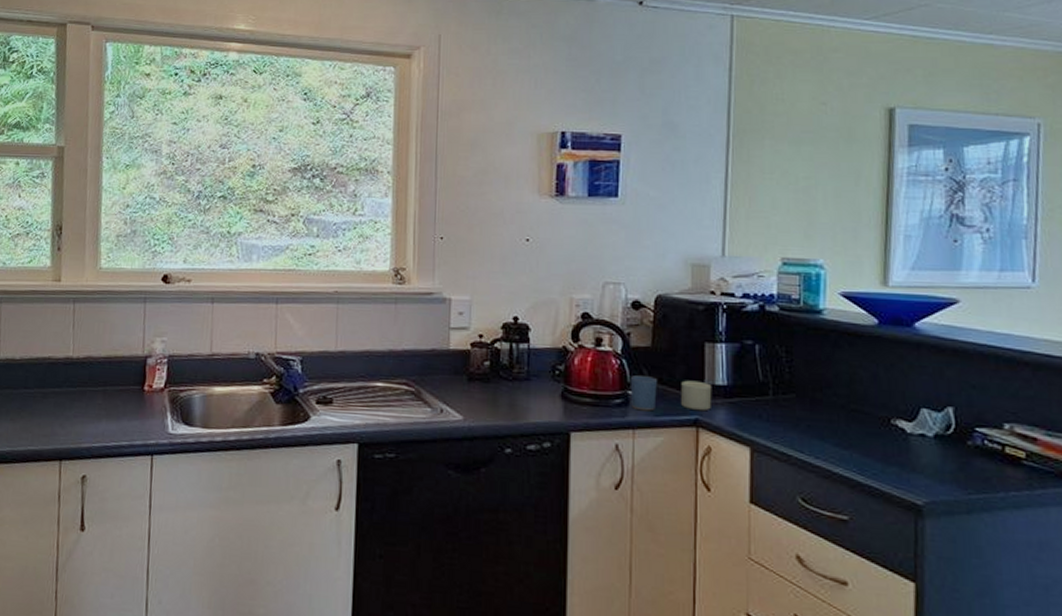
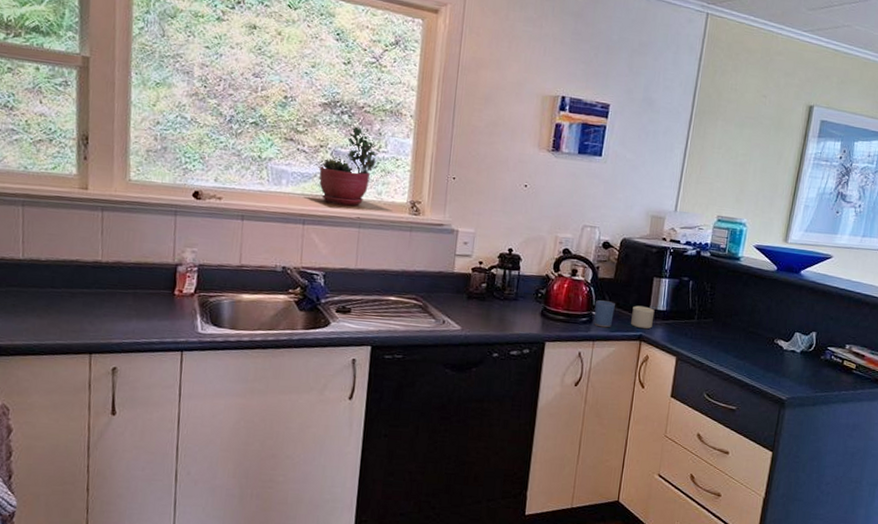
succulent plant: none [275,188,374,284] -> present [303,125,393,212]

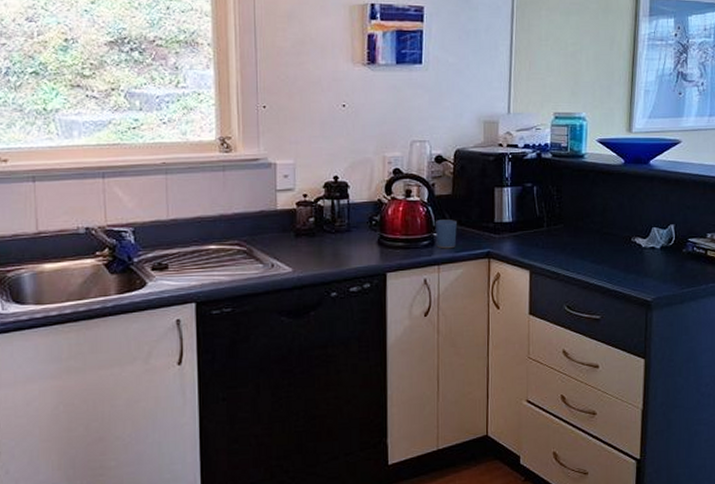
succulent plant: present [303,125,393,212] -> none [99,61,201,157]
mug: present [631,305,655,330] -> none [476,220,501,245]

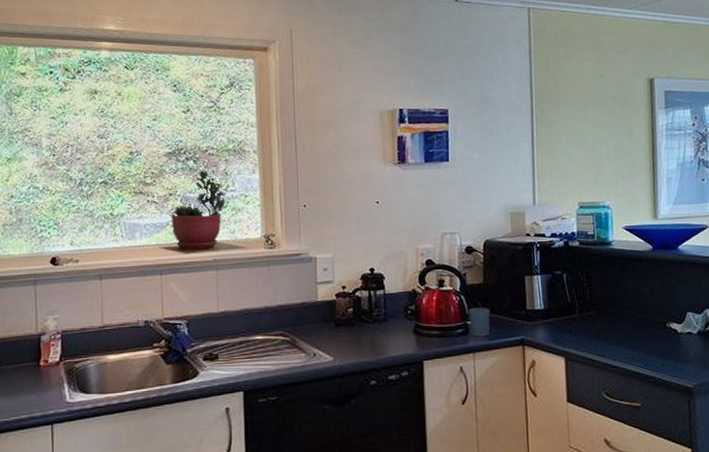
succulent plant: none [99,61,201,157] -> present [158,169,248,255]

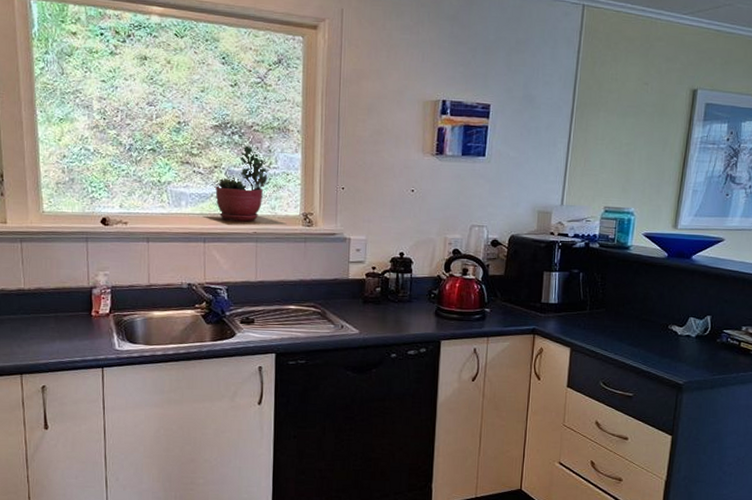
mug: present [469,308,490,337] -> none [487,297,507,324]

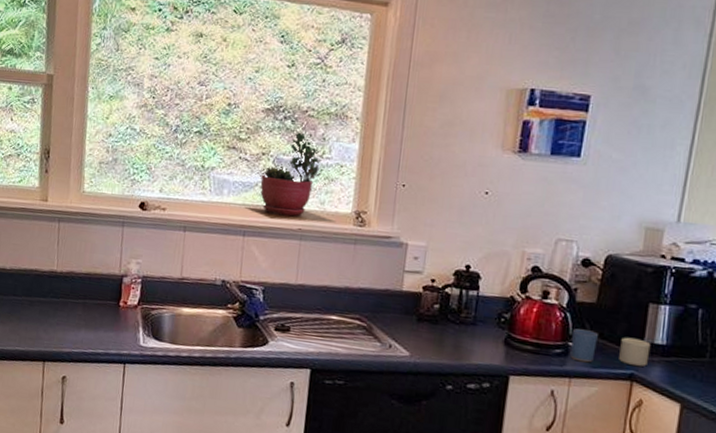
mug: none [487,297,507,324] -> present [570,328,598,363]
mug: none [524,300,547,323] -> present [619,337,651,368]

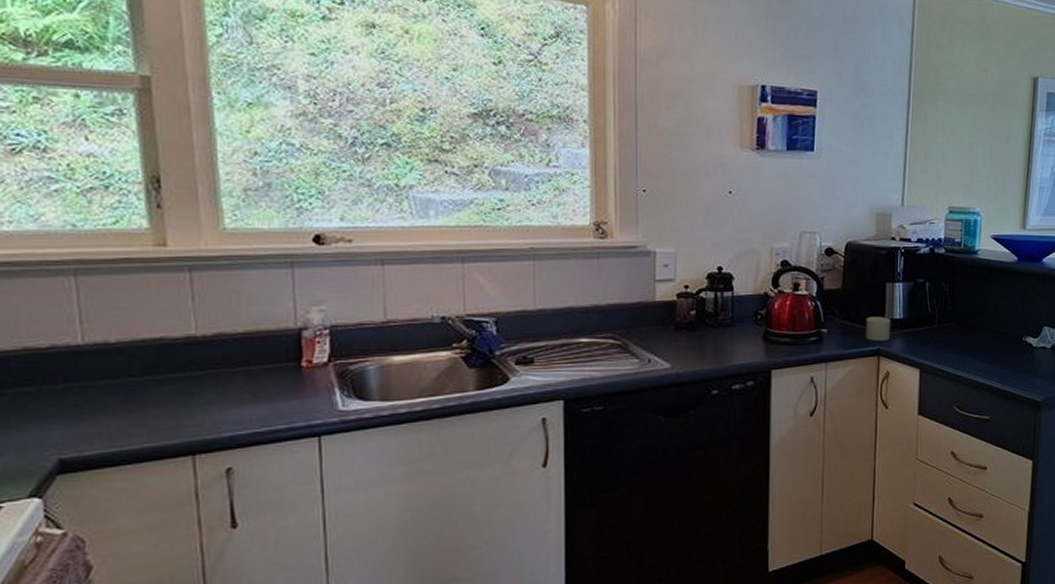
succulent plant: present [244,130,336,223] -> none [459,137,573,241]
mug: present [570,328,598,363] -> none [824,315,846,346]

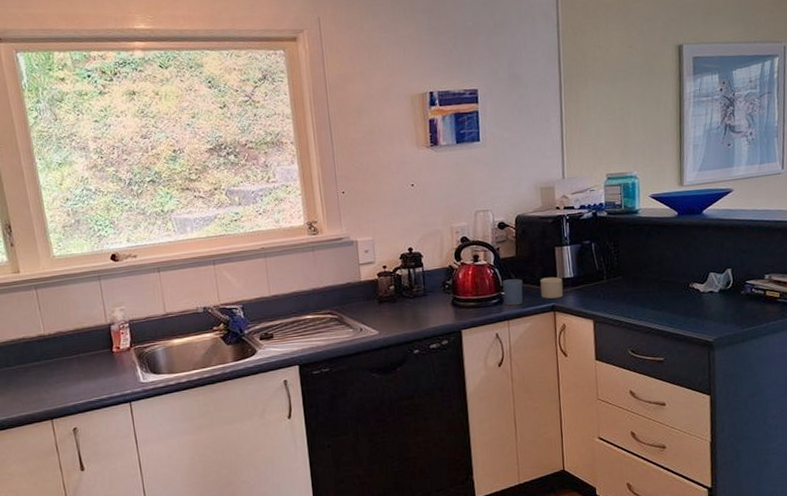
mug: none [824,315,846,346] -> present [503,279,523,306]

